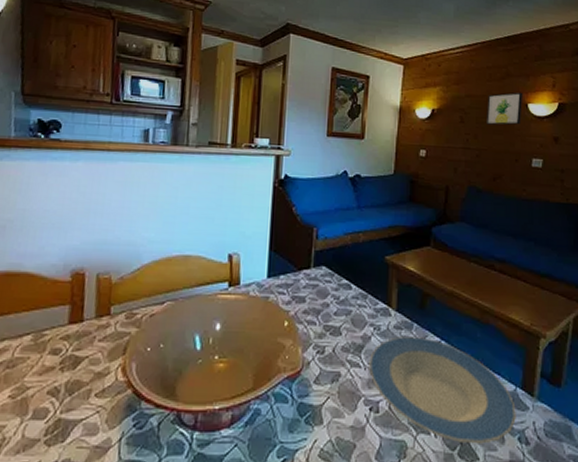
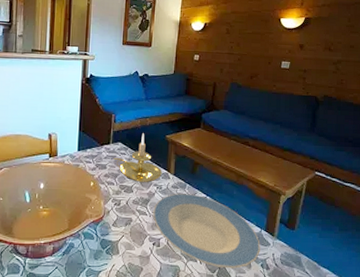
candle holder: none [315,253,380,321] -> present [113,133,162,182]
wall art: present [486,92,523,125] -> none [246,9,277,36]

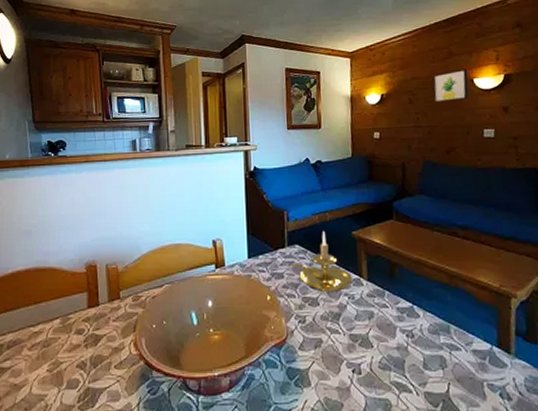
plate: present [153,193,260,269] -> none [347,303,495,401]
wall art: none [246,9,277,36] -> present [433,68,469,103]

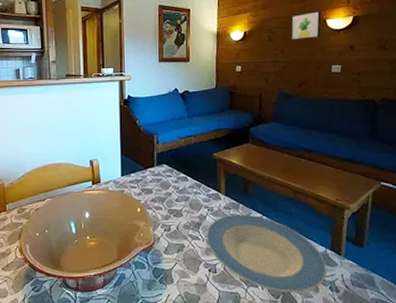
candle holder: present [291,231,352,292] -> none [159,153,212,205]
plate: none [347,303,495,401] -> present [206,214,327,293]

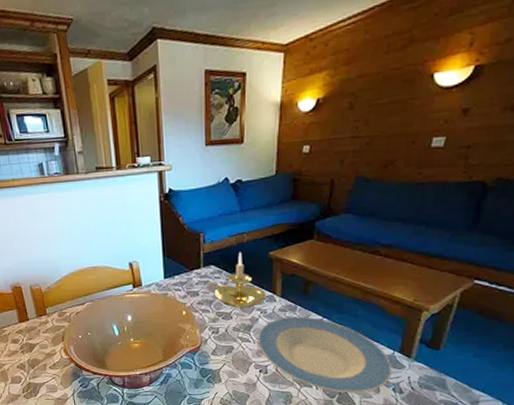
candle holder: none [159,153,212,205] -> present [206,252,266,307]
wall art: present [290,10,322,40] -> none [379,60,430,107]

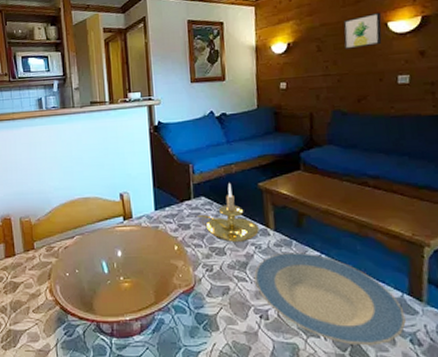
wall art: none [379,60,430,107] -> present [343,12,382,50]

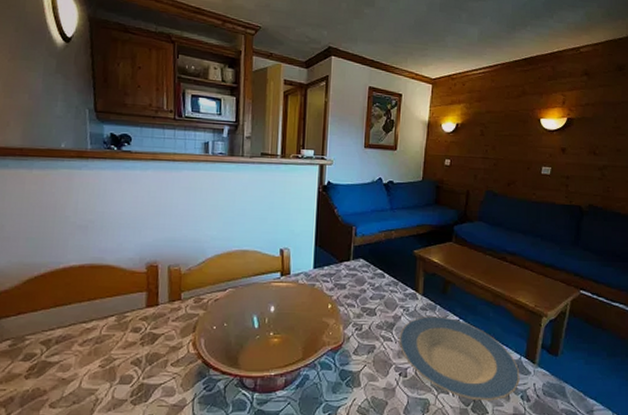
candle holder: present [197,183,259,242] -> none [354,248,409,304]
wall art: present [343,12,382,50] -> none [503,108,537,138]

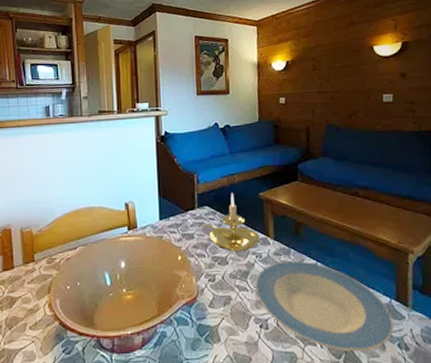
candle holder: none [354,248,409,304] -> present [201,193,260,251]

